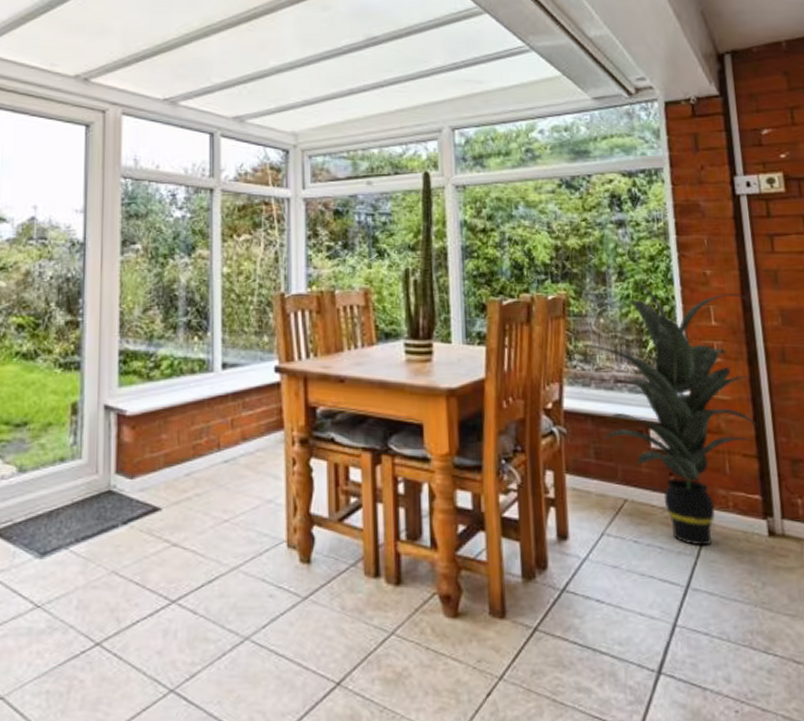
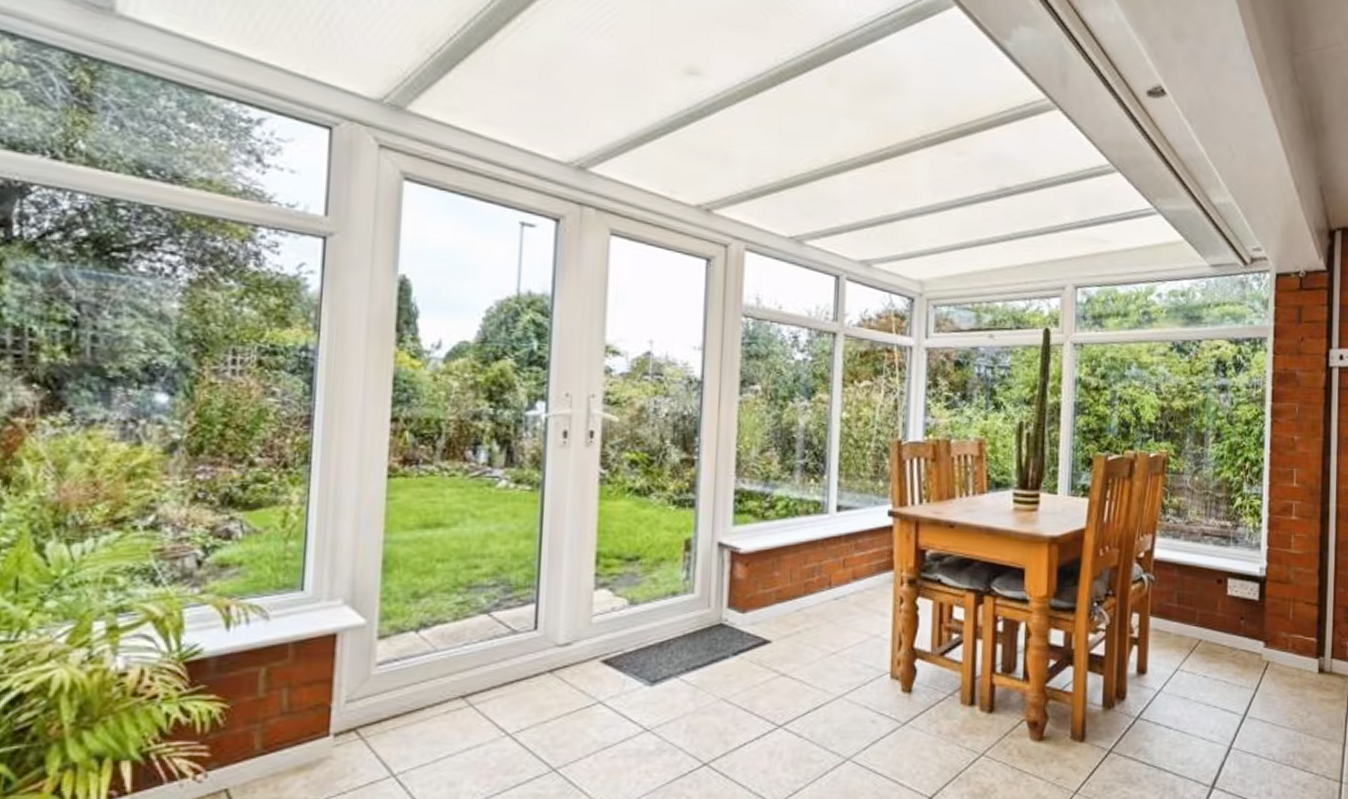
indoor plant: present [576,281,756,546] -> none [1170,443,1330,681]

